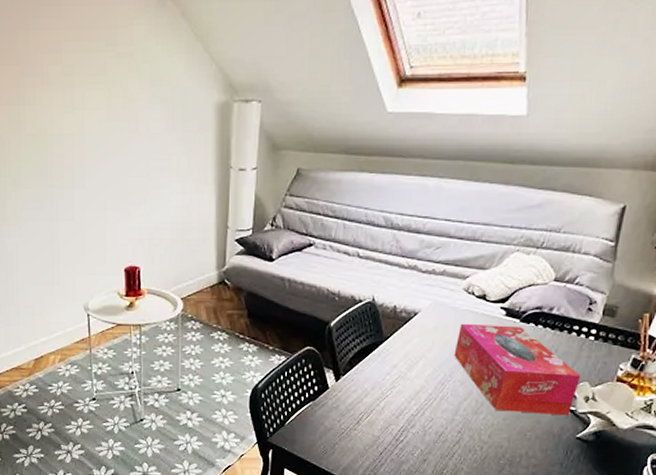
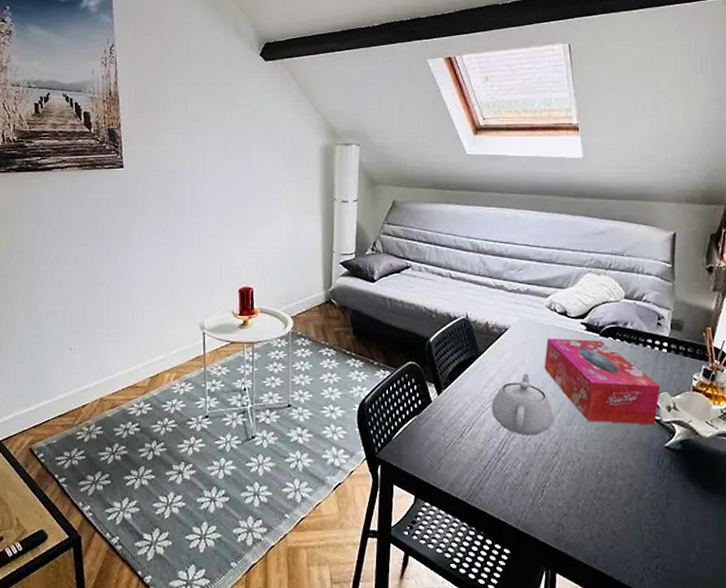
teapot: none [392,360,459,424] -> present [491,373,553,436]

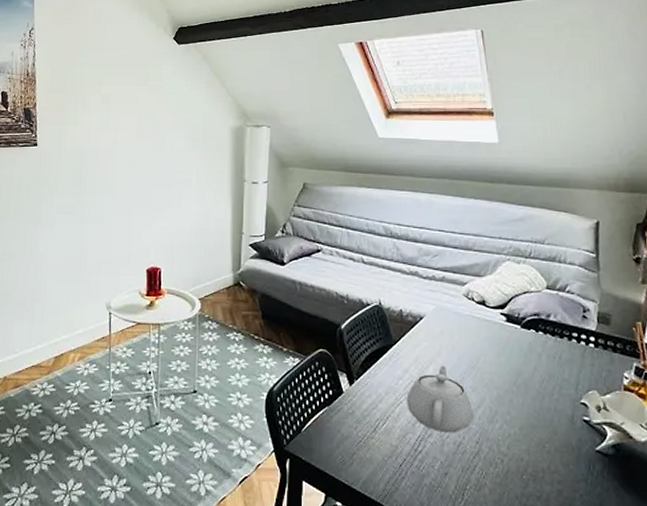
tissue box: present [544,338,661,426] -> none [462,328,589,427]

